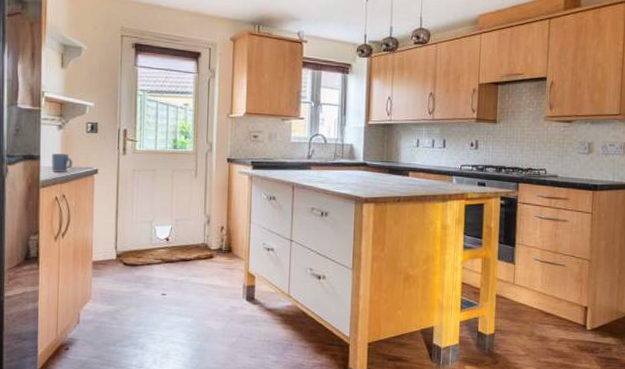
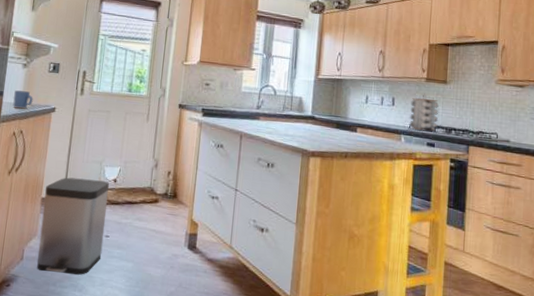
pedal bin: none [94,239,162,333] -> present [36,177,110,275]
spice rack: none [460,134,489,172] -> present [409,93,439,132]

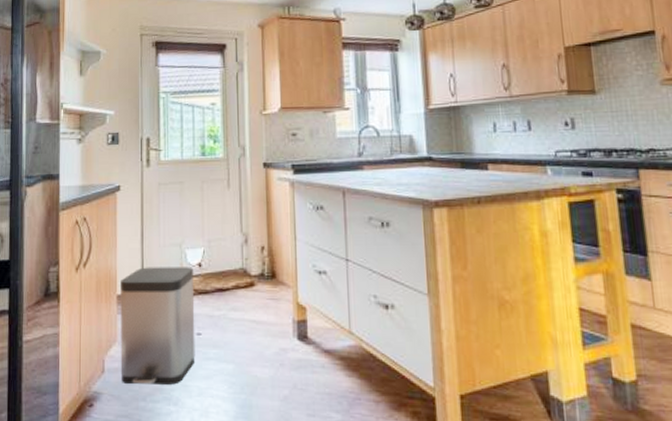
mug: present [13,90,33,109] -> none [71,170,94,192]
spice rack: present [409,93,439,132] -> none [552,110,592,158]

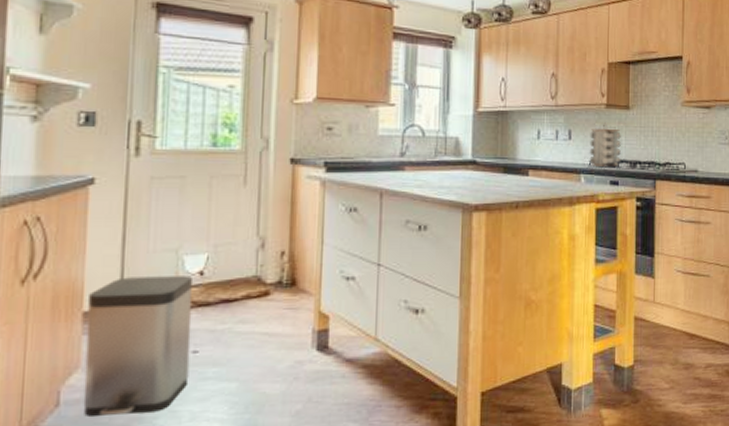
spice rack: none [552,110,592,158] -> present [589,122,621,168]

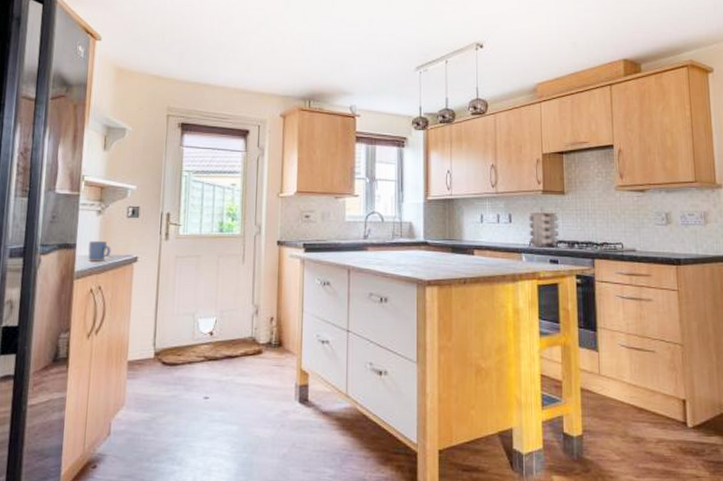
mug: none [19,157,55,184] -> present [88,241,111,262]
pedal bin: present [83,276,194,416] -> none [126,335,206,446]

